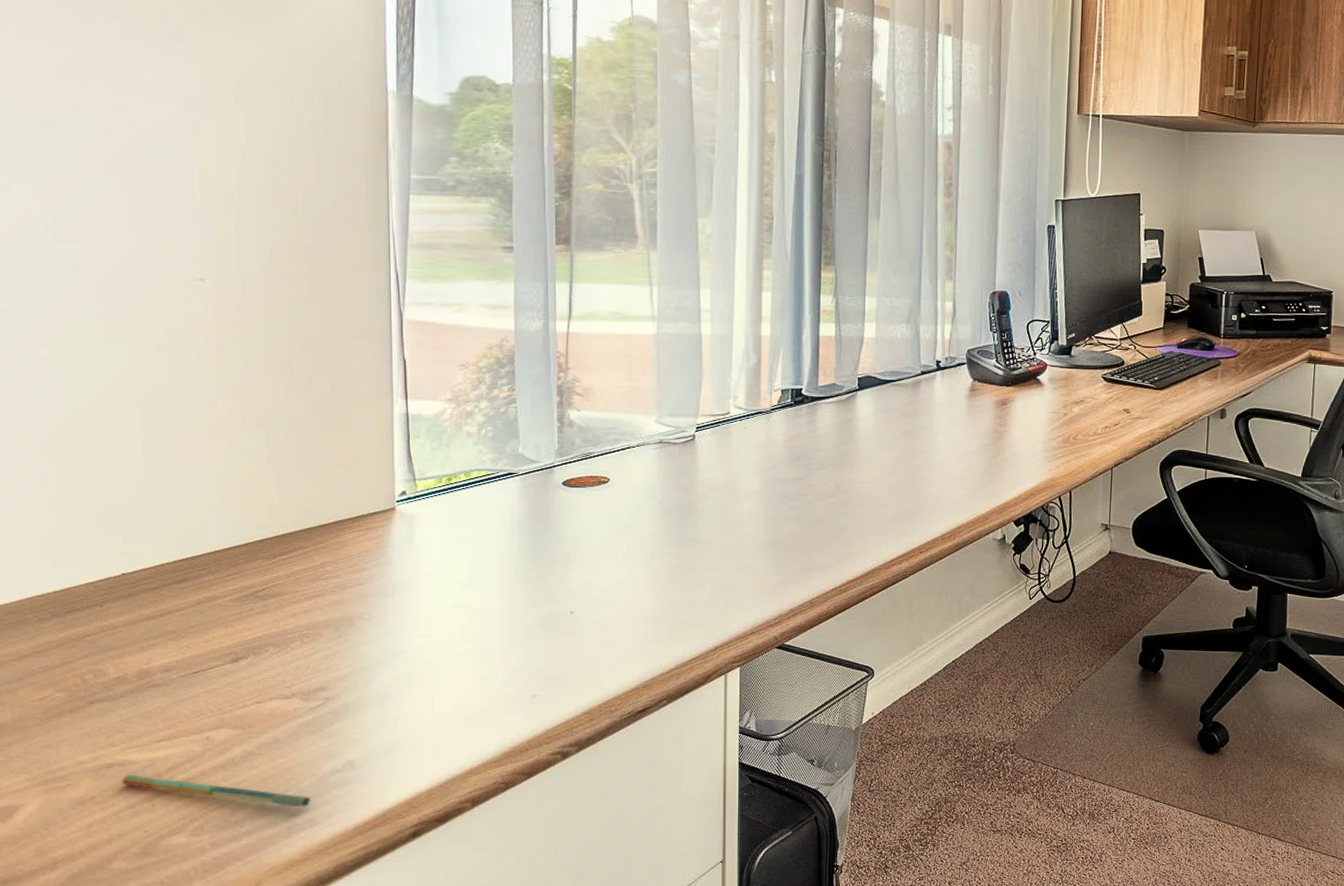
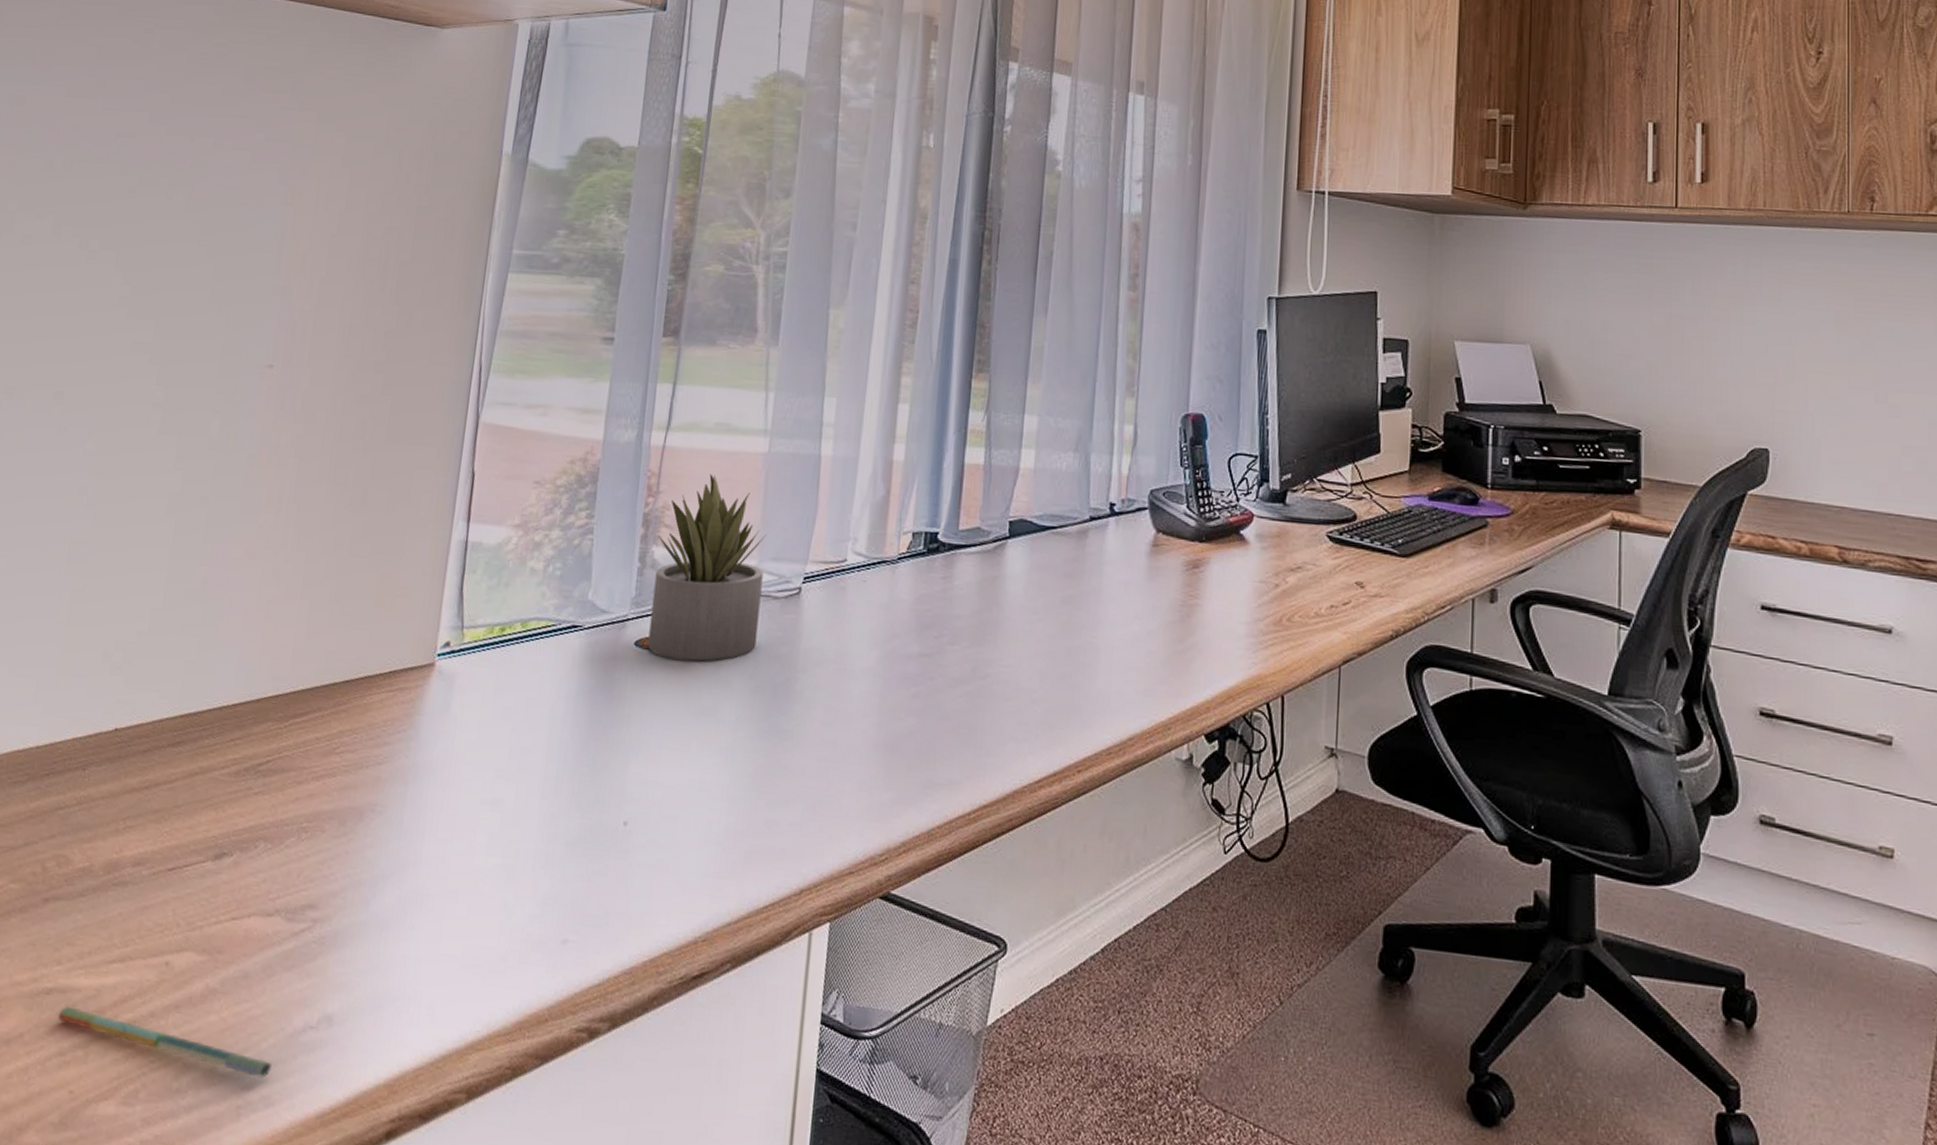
succulent plant: none [572,353,663,493] -> present [647,474,767,661]

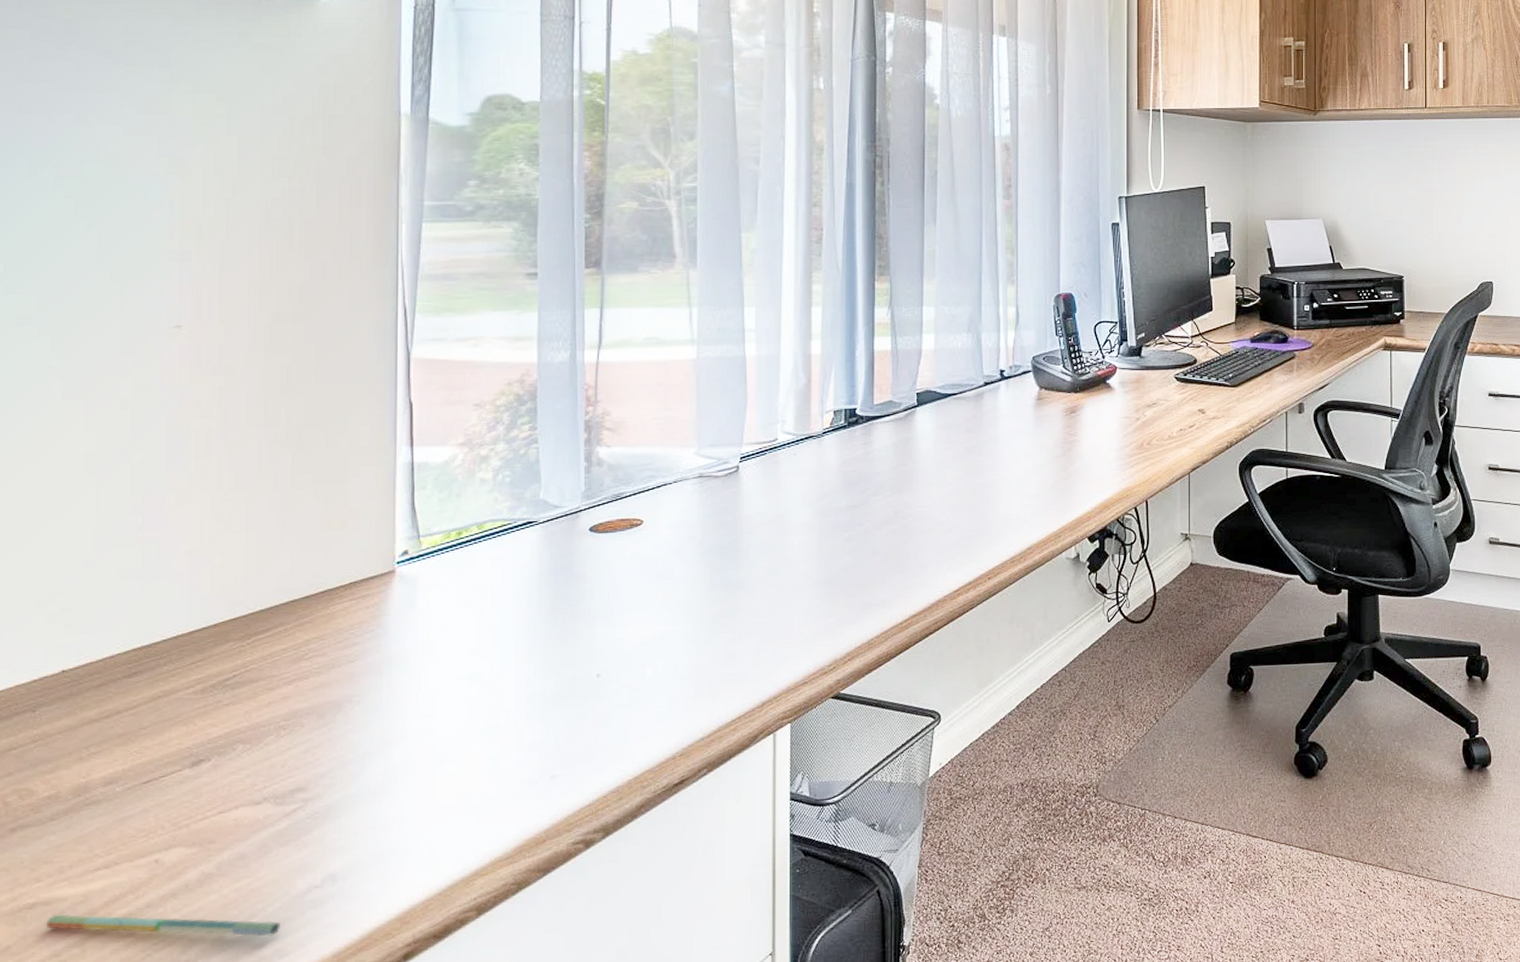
succulent plant: present [647,474,767,661] -> none [601,381,703,538]

